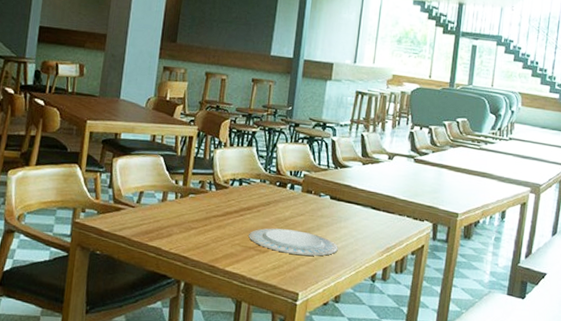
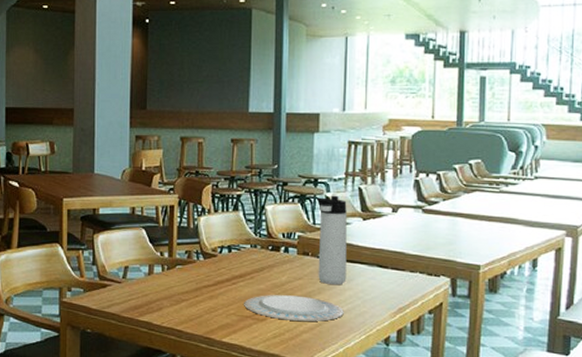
thermos bottle: none [318,139,350,223] -> present [317,195,347,284]

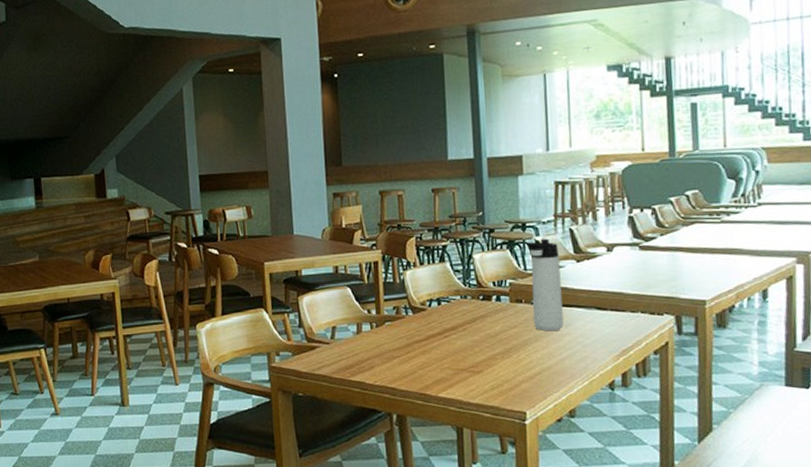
plate: present [244,295,344,321] -> none [458,344,564,371]

